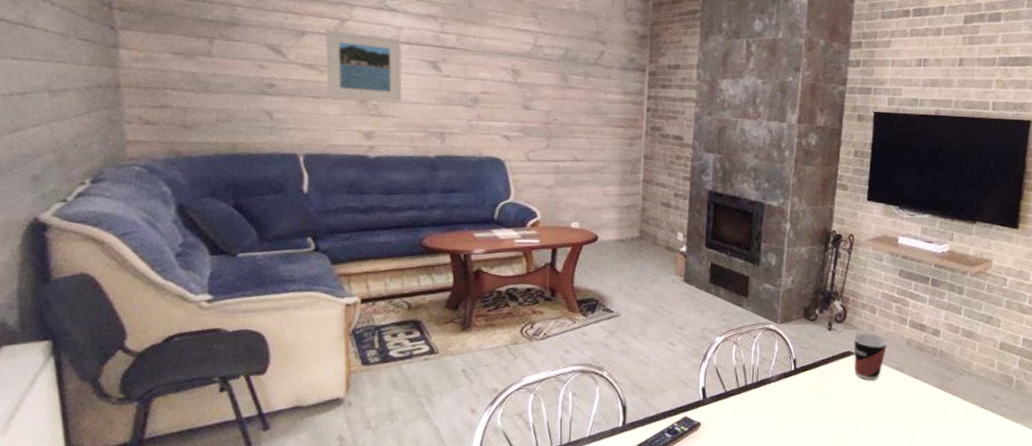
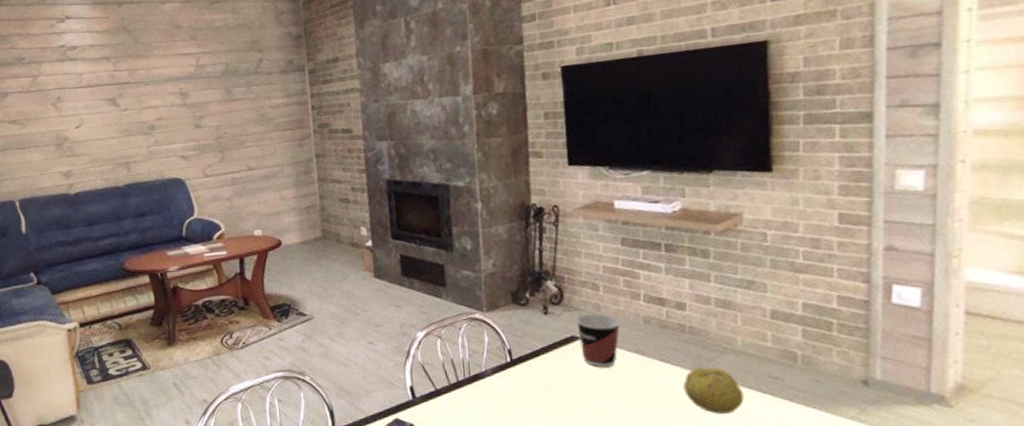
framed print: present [326,30,403,102] -> none [23,84,91,147]
fruit: none [928,385,971,425] -> present [683,367,744,414]

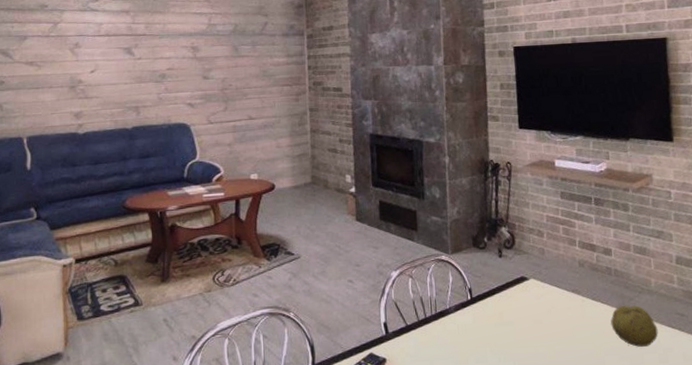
cup: present [575,314,621,368] -> none [524,257,561,306]

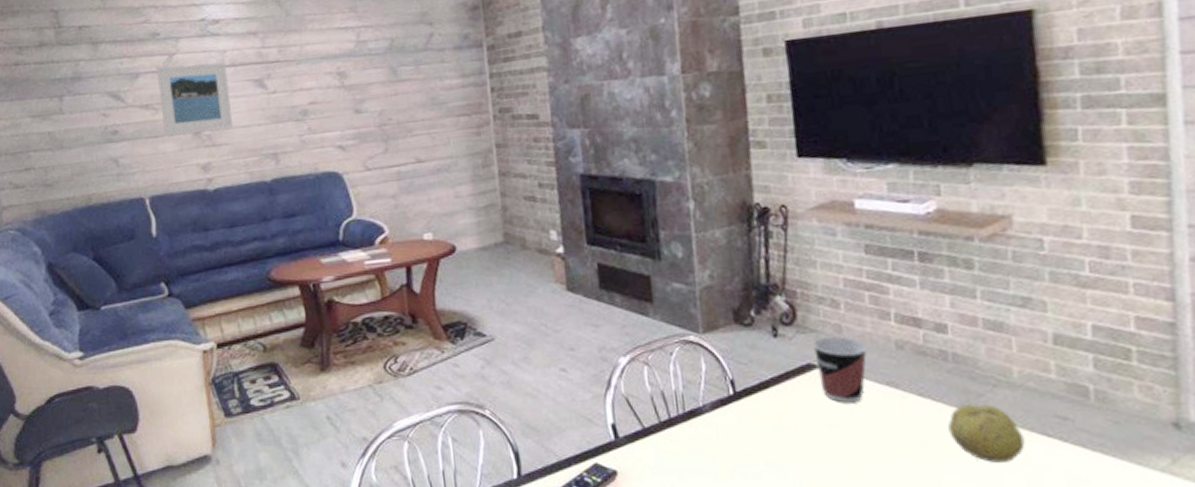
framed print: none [43,32,104,88] -> present [157,62,234,136]
cup: none [524,257,561,306] -> present [811,337,868,403]

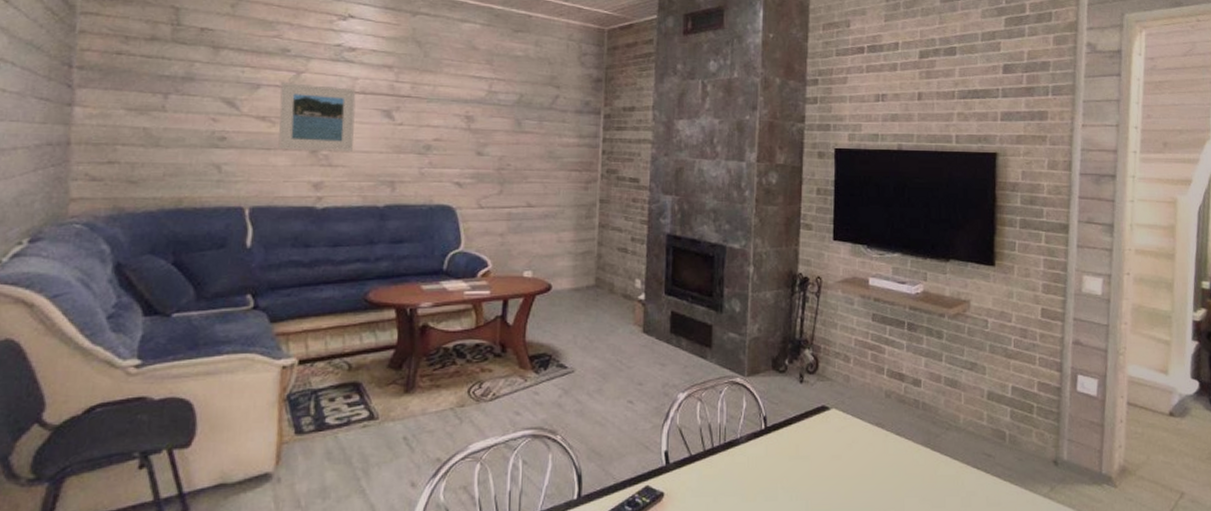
cup: present [811,337,868,403] -> none [827,385,866,439]
fruit: present [947,403,1025,463] -> none [914,442,963,489]

